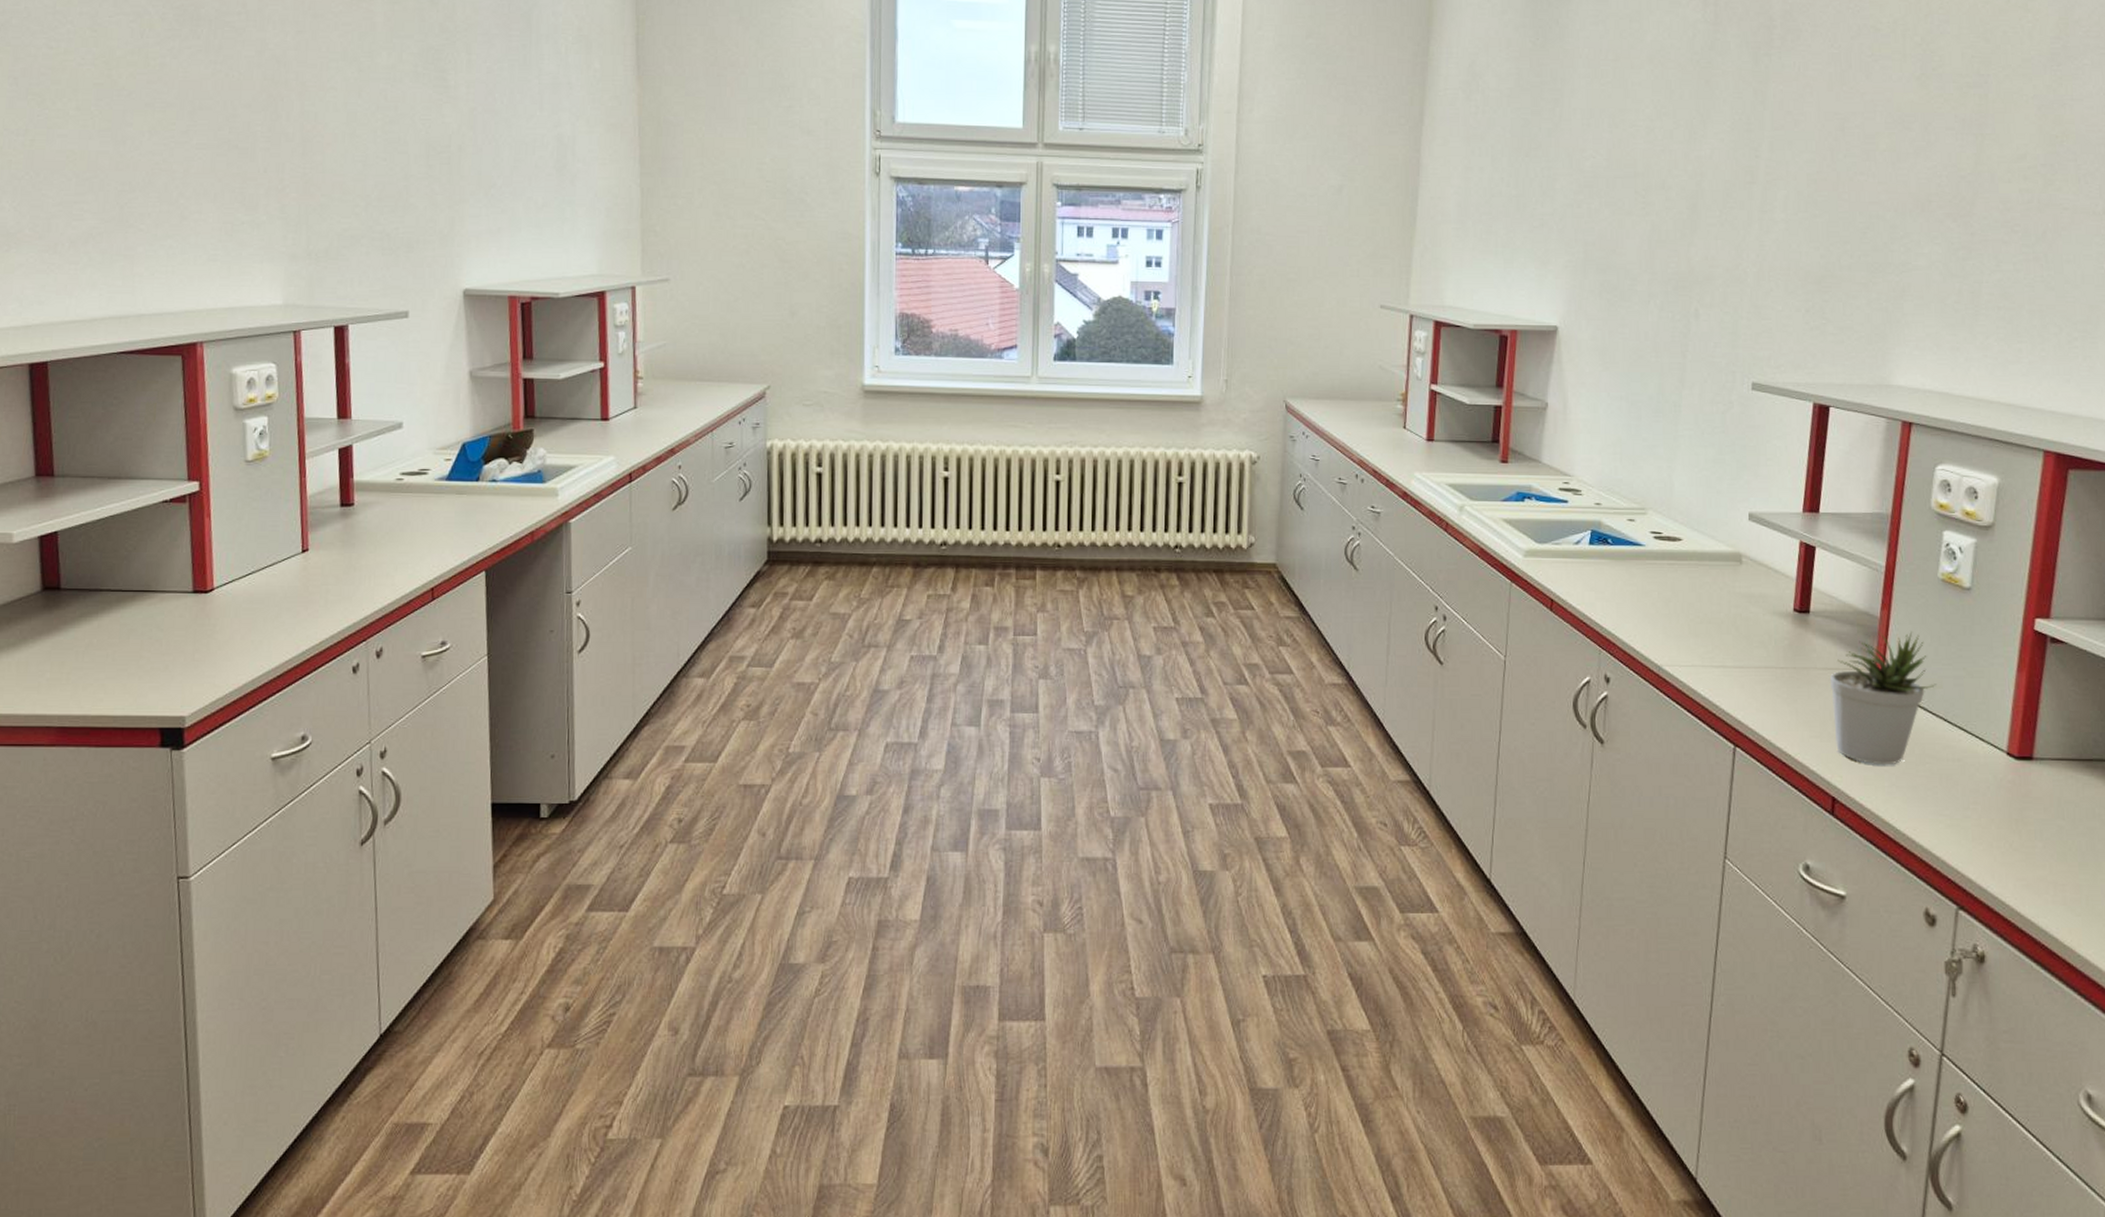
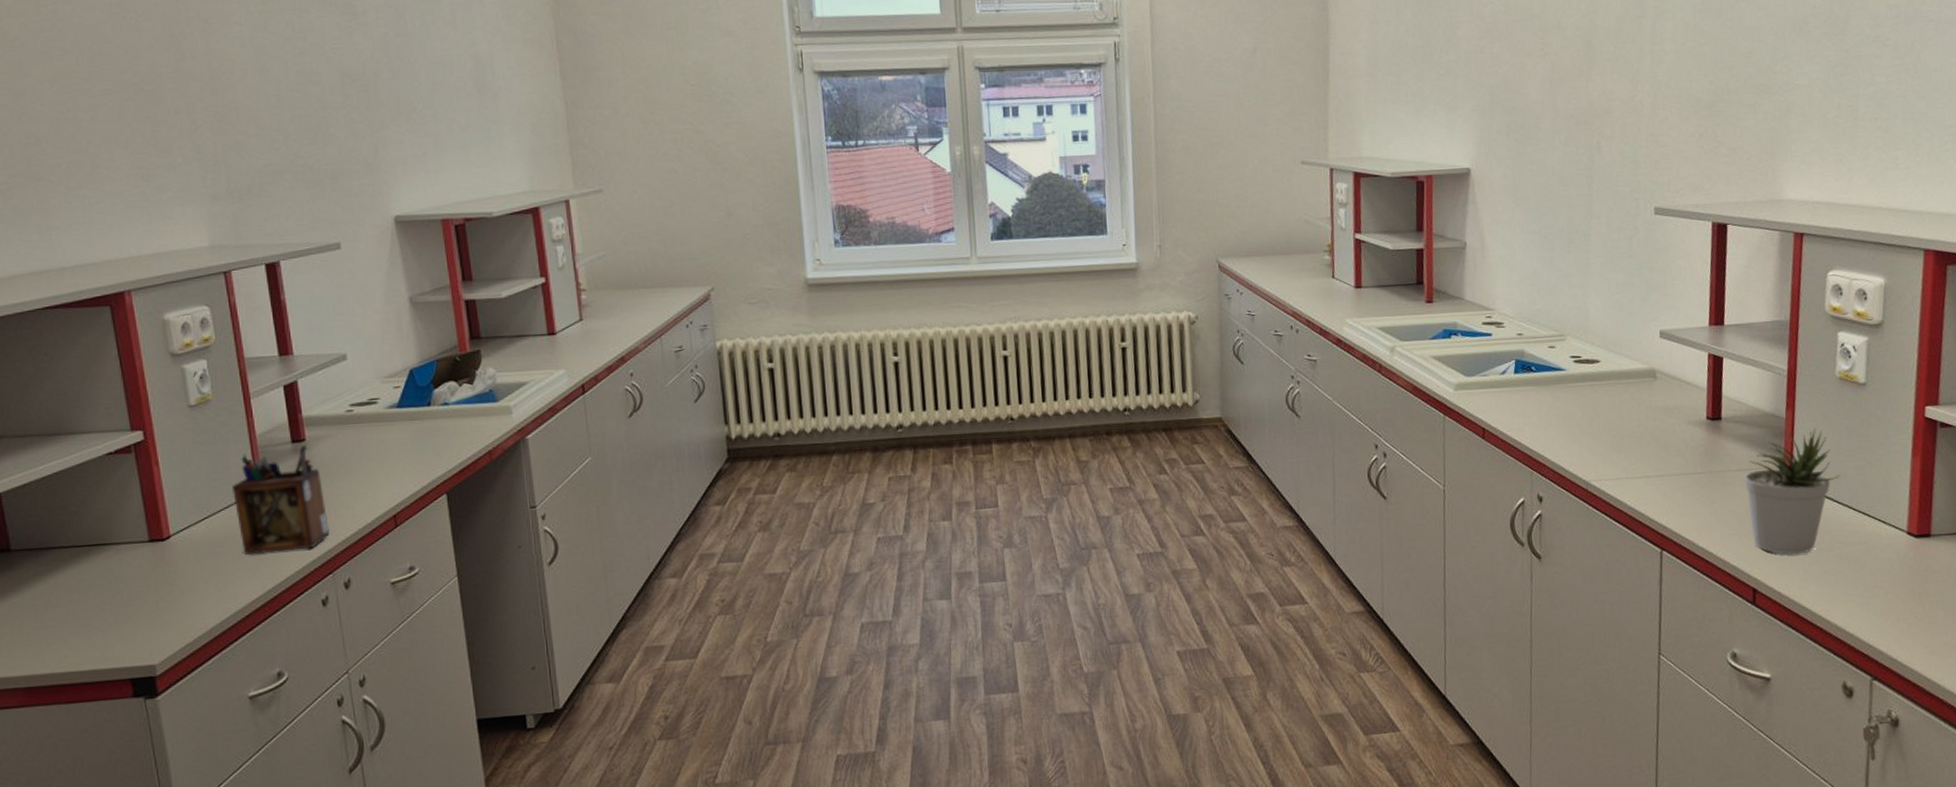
desk organizer: none [278,510,368,616] -> present [232,446,330,555]

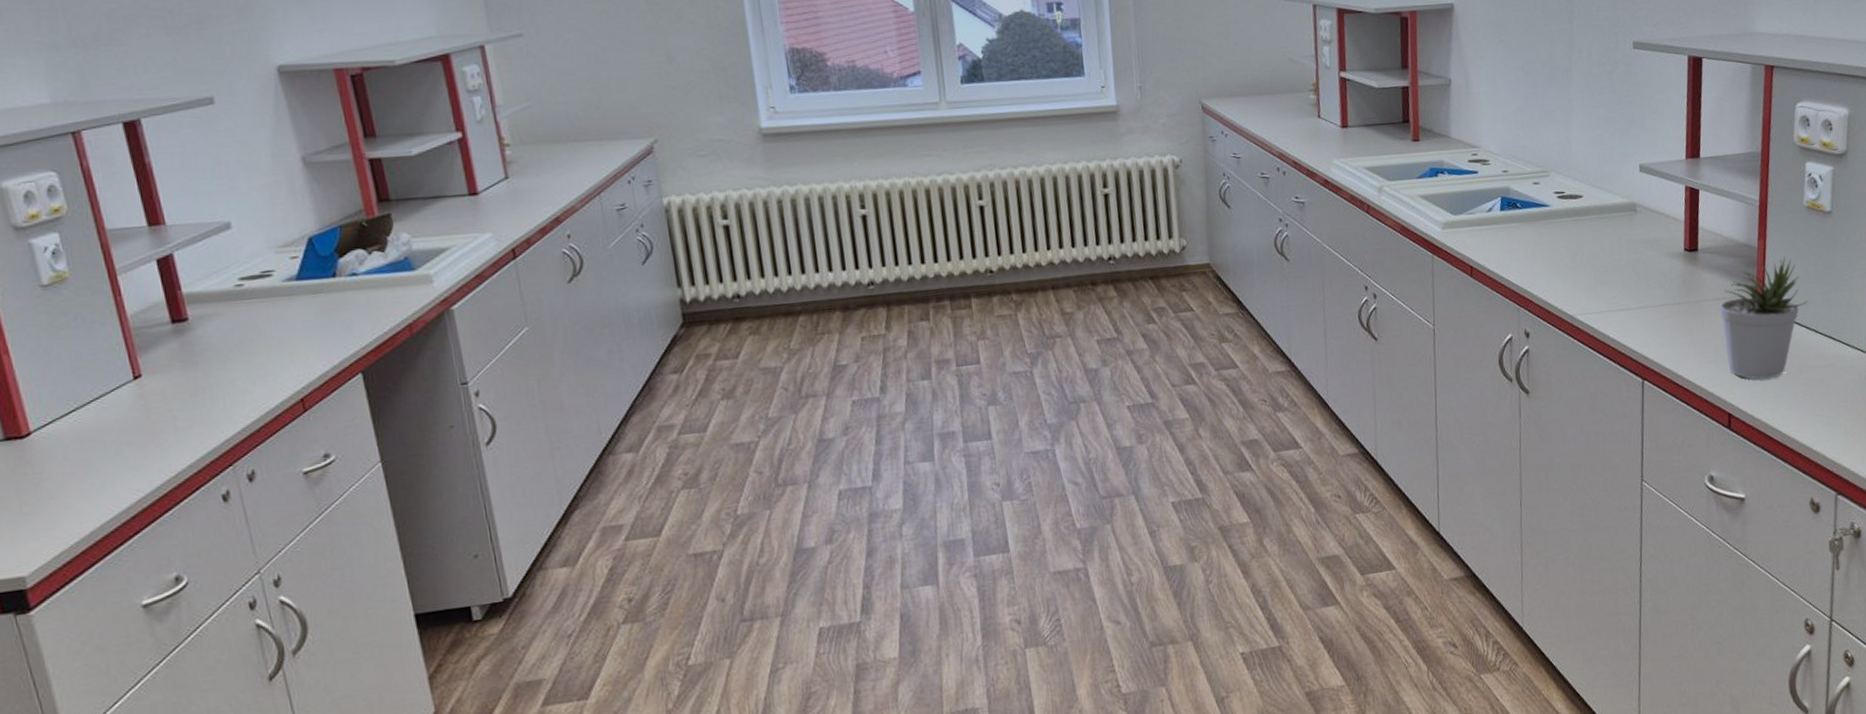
desk organizer: present [232,446,330,555] -> none [103,326,226,450]

